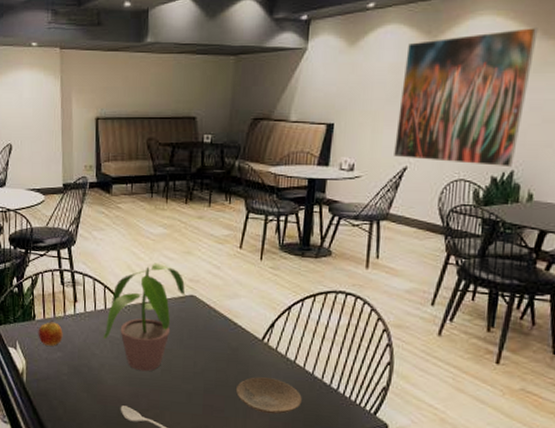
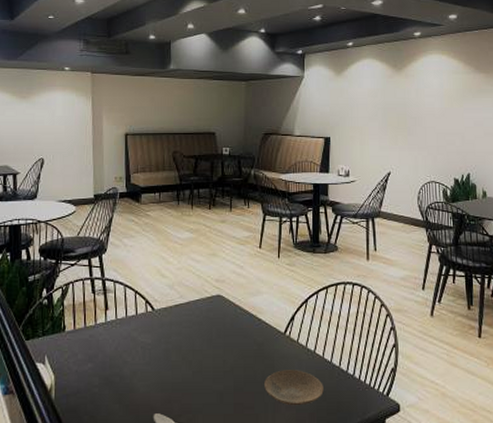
apple: present [38,320,63,346] -> none [68,331,94,357]
potted plant: present [103,263,185,372] -> none [134,266,212,375]
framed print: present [394,28,538,168] -> none [379,64,472,171]

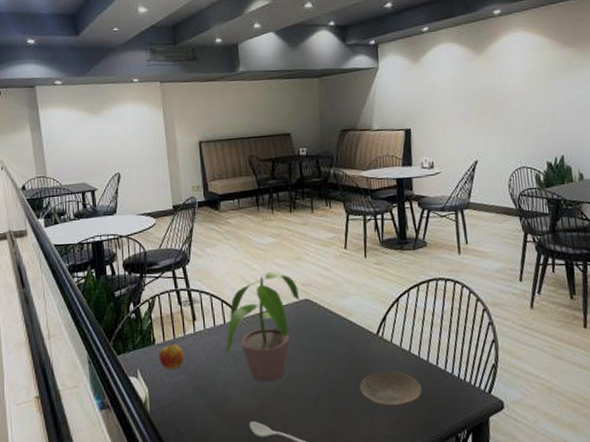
apple: none [68,331,94,357] -> present [159,342,185,370]
potted plant: none [134,266,212,375] -> present [224,271,299,383]

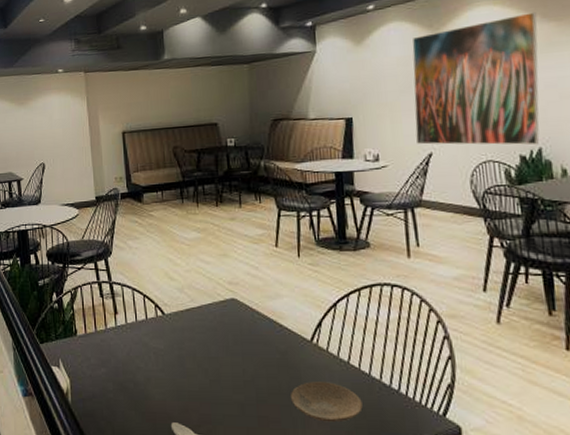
apple: present [159,342,185,370] -> none [80,335,106,362]
potted plant: present [224,271,299,383] -> none [146,268,225,383]
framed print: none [460,39,562,154] -> present [412,12,540,145]

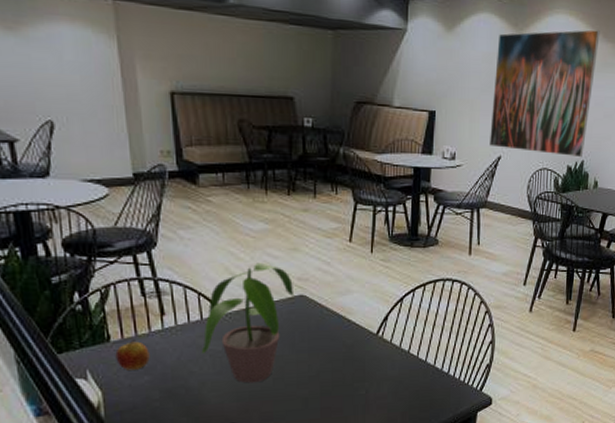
apple: none [80,335,106,362] -> present [115,340,150,370]
potted plant: none [146,268,225,383] -> present [201,262,293,383]
plate: present [291,381,363,423] -> none [354,370,417,406]

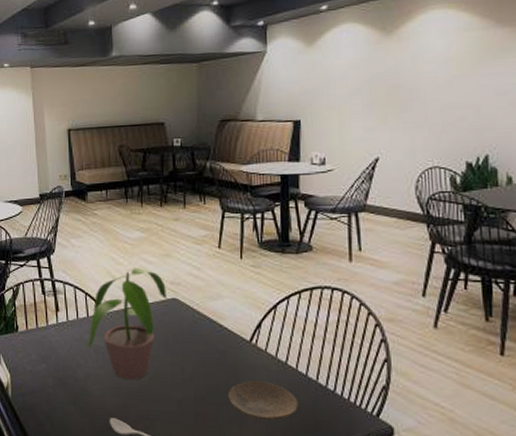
apple: present [115,340,150,370] -> none [21,331,47,358]
plate: none [354,370,417,406] -> present [228,381,298,421]
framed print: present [490,29,600,158] -> none [363,17,492,152]

